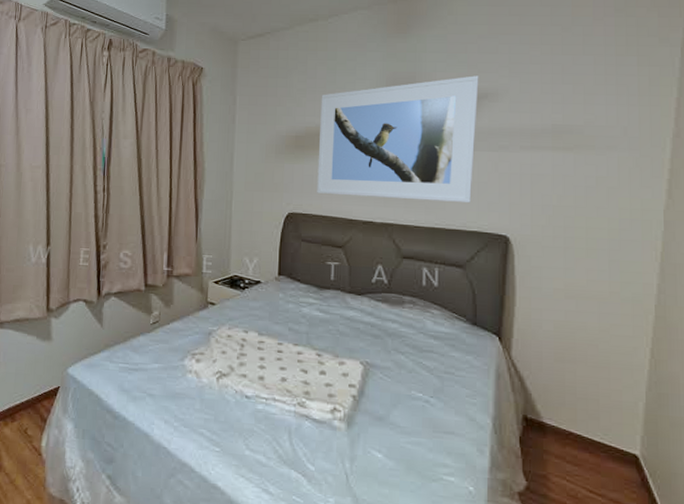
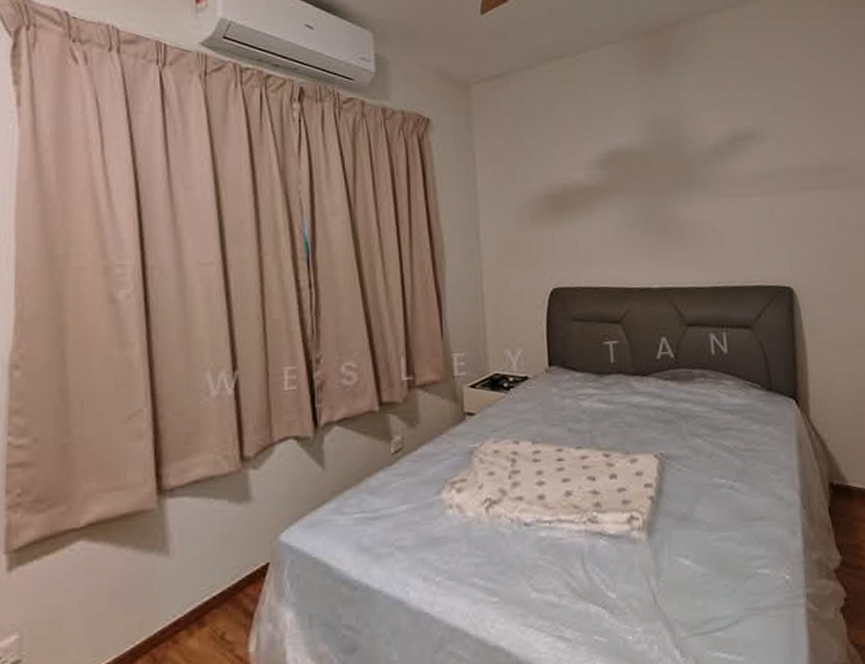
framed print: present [317,75,479,204] -> none [576,114,751,262]

